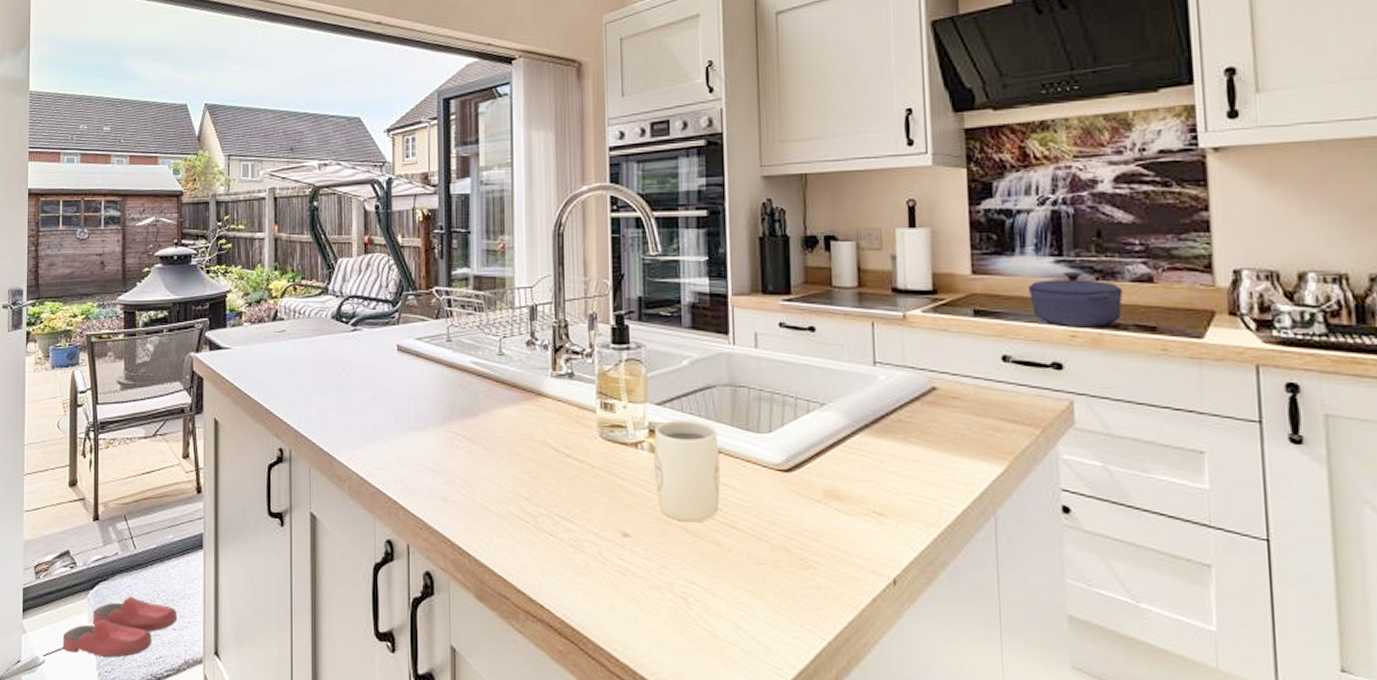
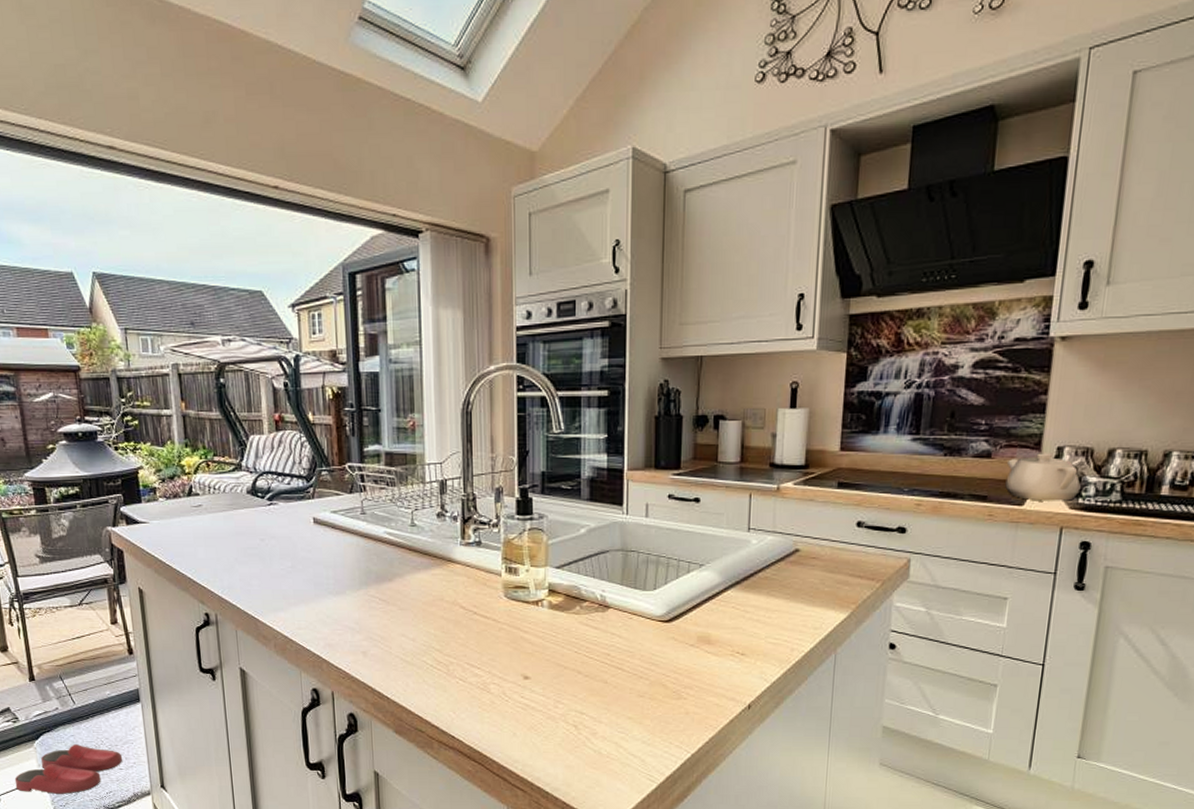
mug: present [654,419,720,523] -> none [553,580,610,666]
cooking pot: present [1027,271,1123,328] -> none [886,448,965,498]
teapot: none [1173,277,1272,333] -> present [1005,453,1081,501]

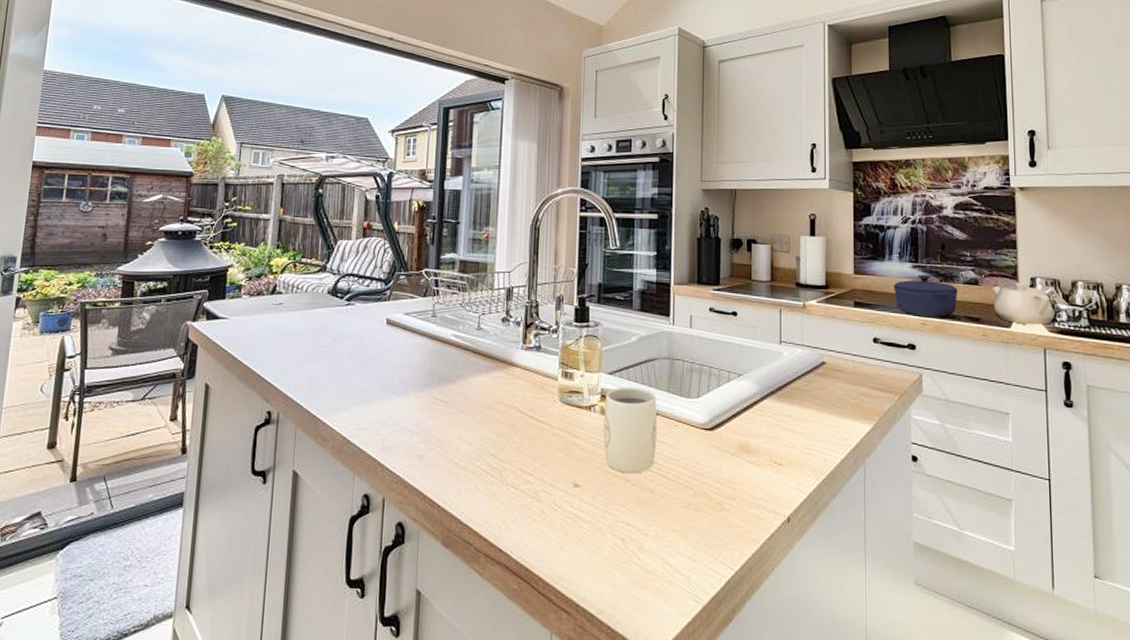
slippers: present [14,744,122,794] -> none [23,556,150,616]
mug: none [553,580,610,666] -> present [604,386,657,474]
cooking pot: none [886,448,965,498] -> present [893,274,958,318]

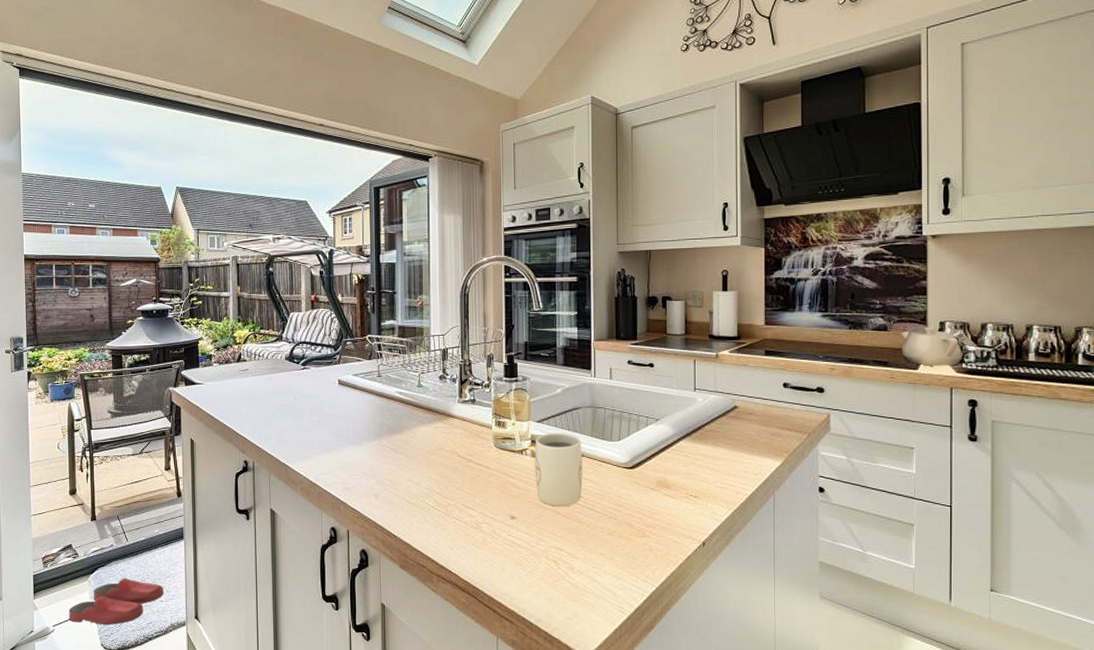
slippers: none [23,556,150,616] -> present [68,578,163,625]
cooking pot: present [893,274,958,318] -> none [803,323,867,363]

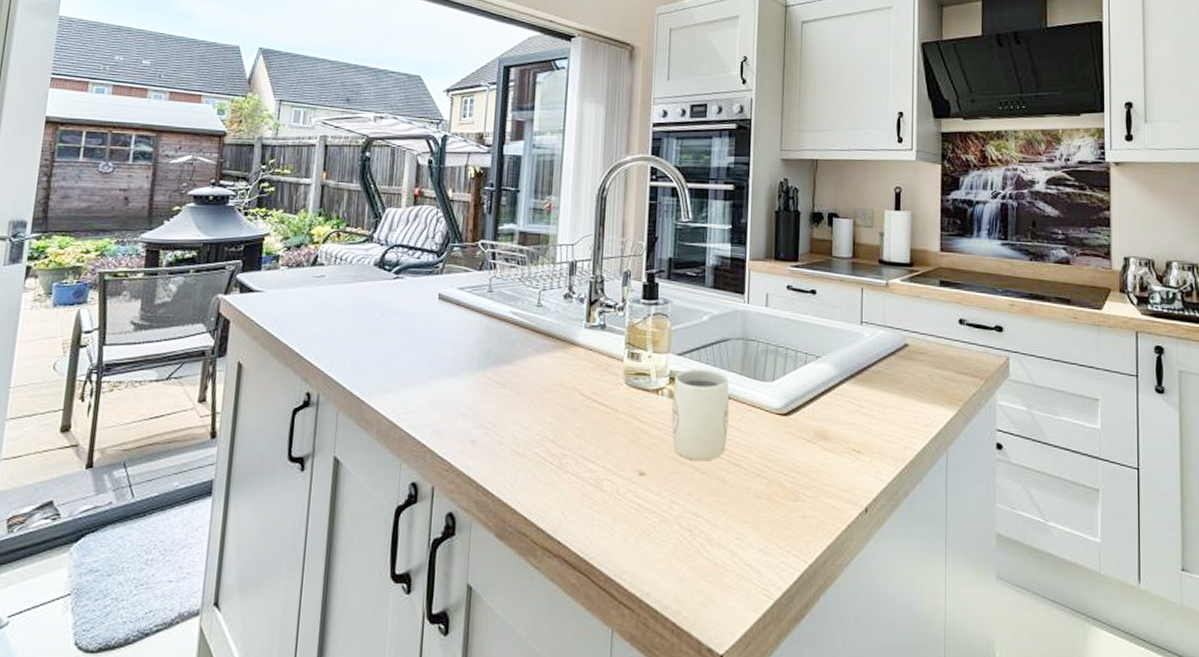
slippers: present [68,578,163,625] -> none [32,549,175,614]
teapot: present [900,327,963,366] -> none [1083,262,1148,307]

